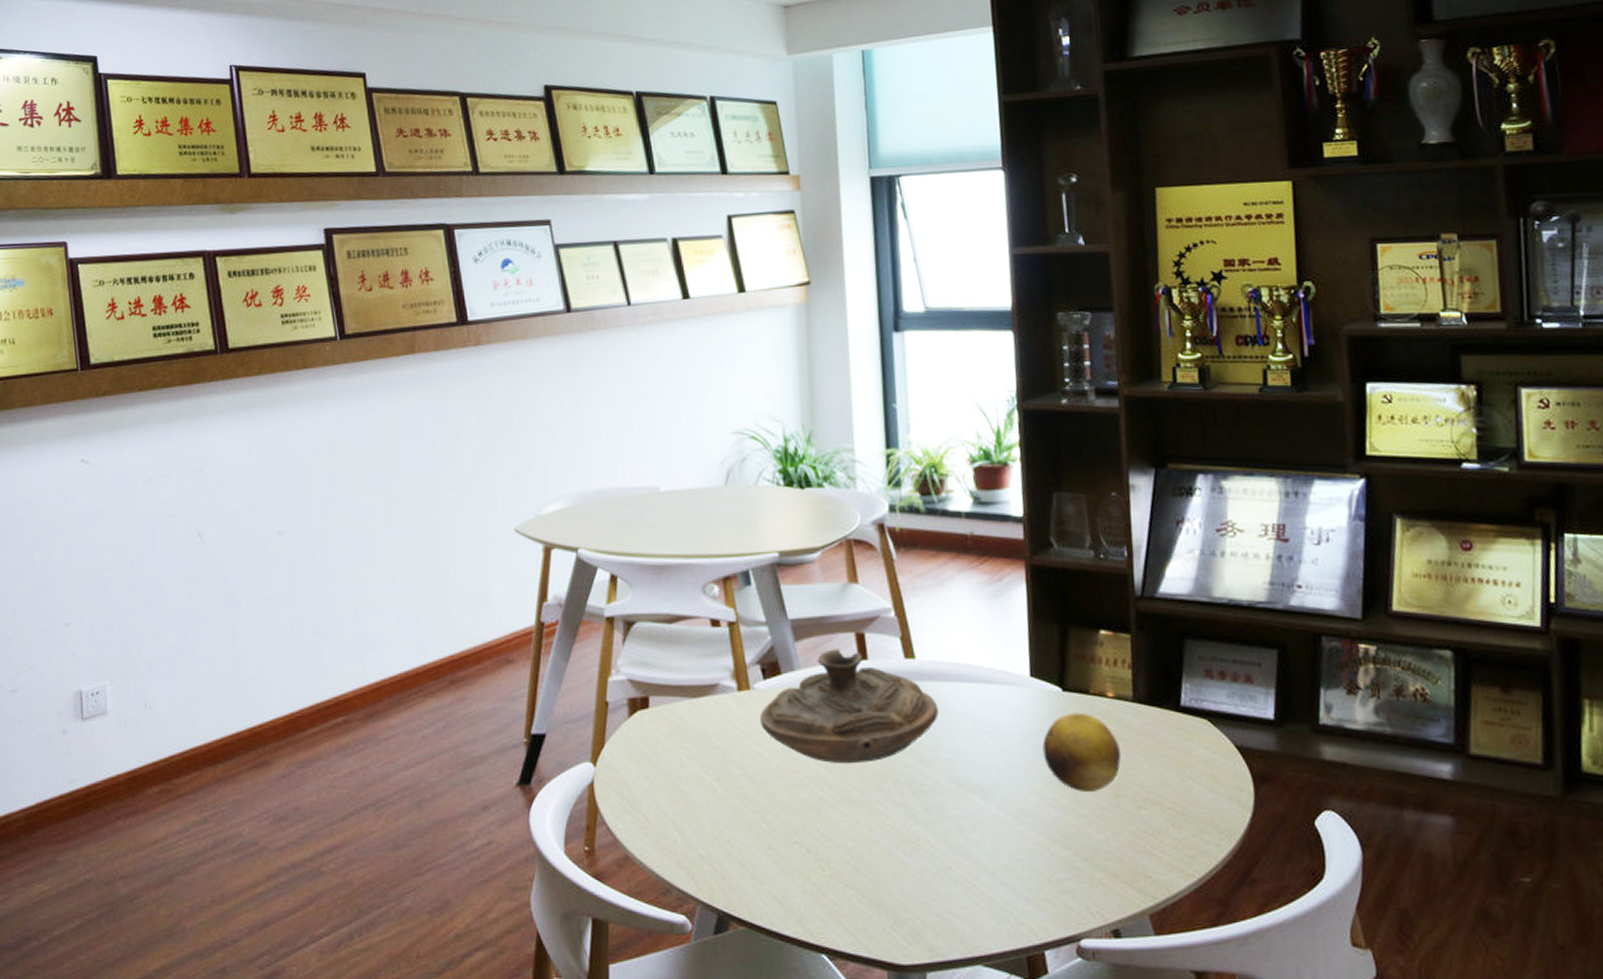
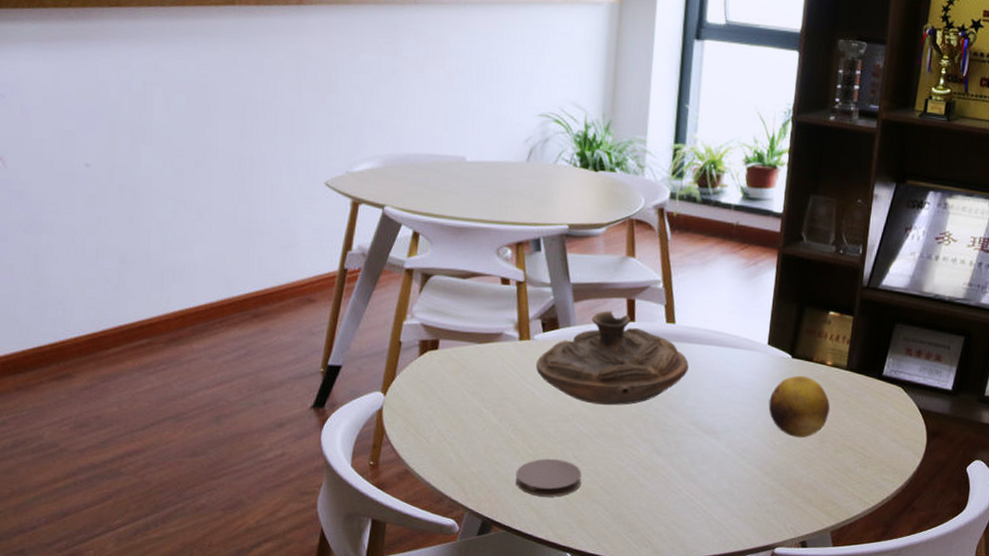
coaster: none [750,833,829,882] -> present [515,458,582,497]

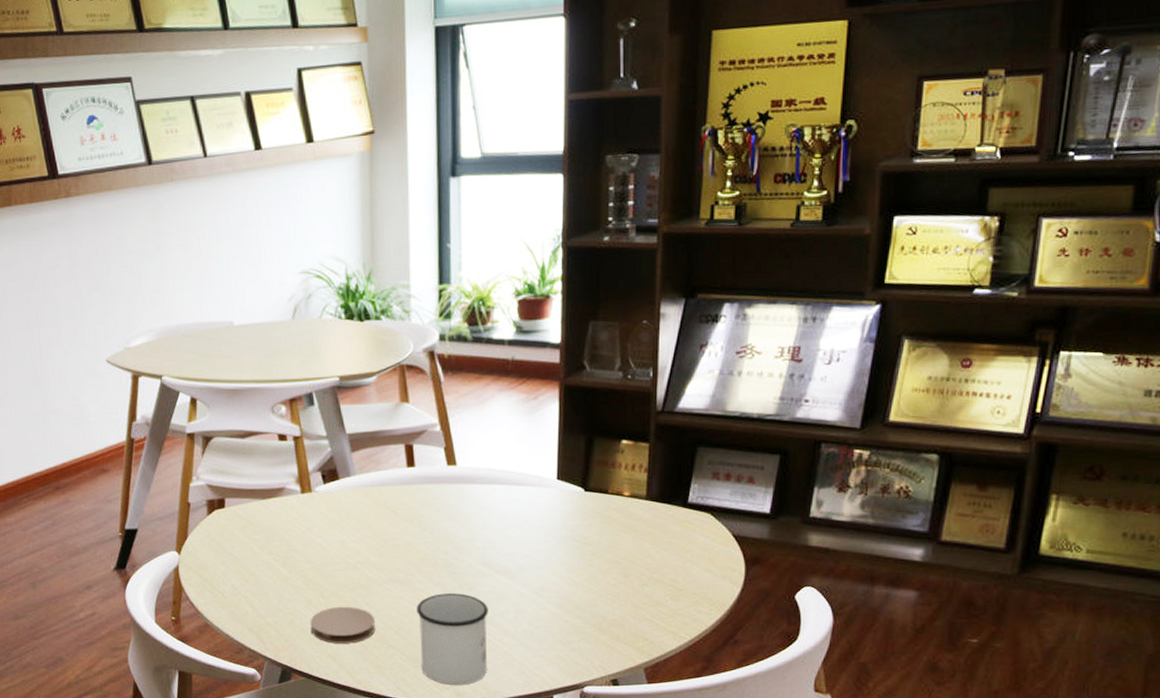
decorative bowl: present [535,311,689,406] -> none [319,458,475,552]
mug: none [623,450,693,543] -> present [417,593,488,685]
fruit: present [768,375,831,438] -> none [563,509,632,573]

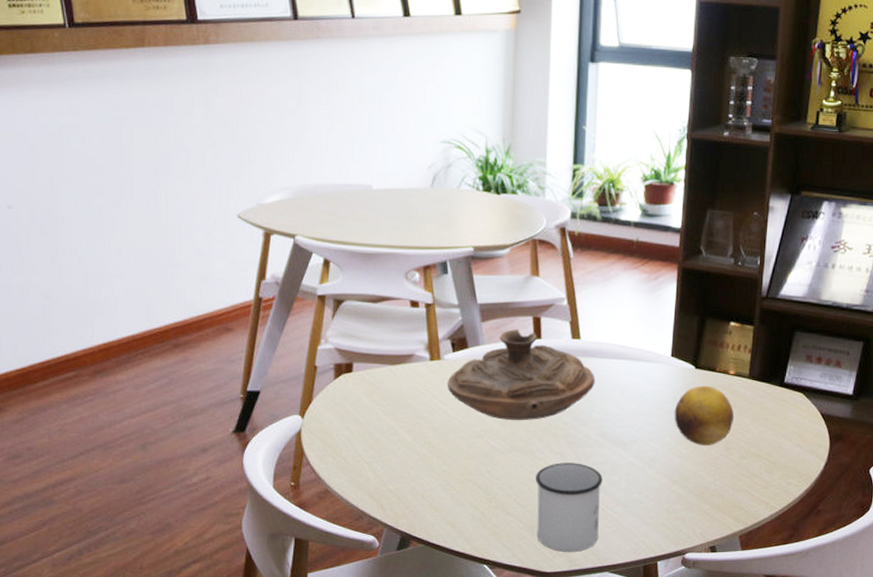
coaster: present [310,606,376,644] -> none [431,474,496,511]
decorative bowl: none [319,458,475,552] -> present [447,329,595,421]
fruit: none [563,509,632,573] -> present [674,385,735,446]

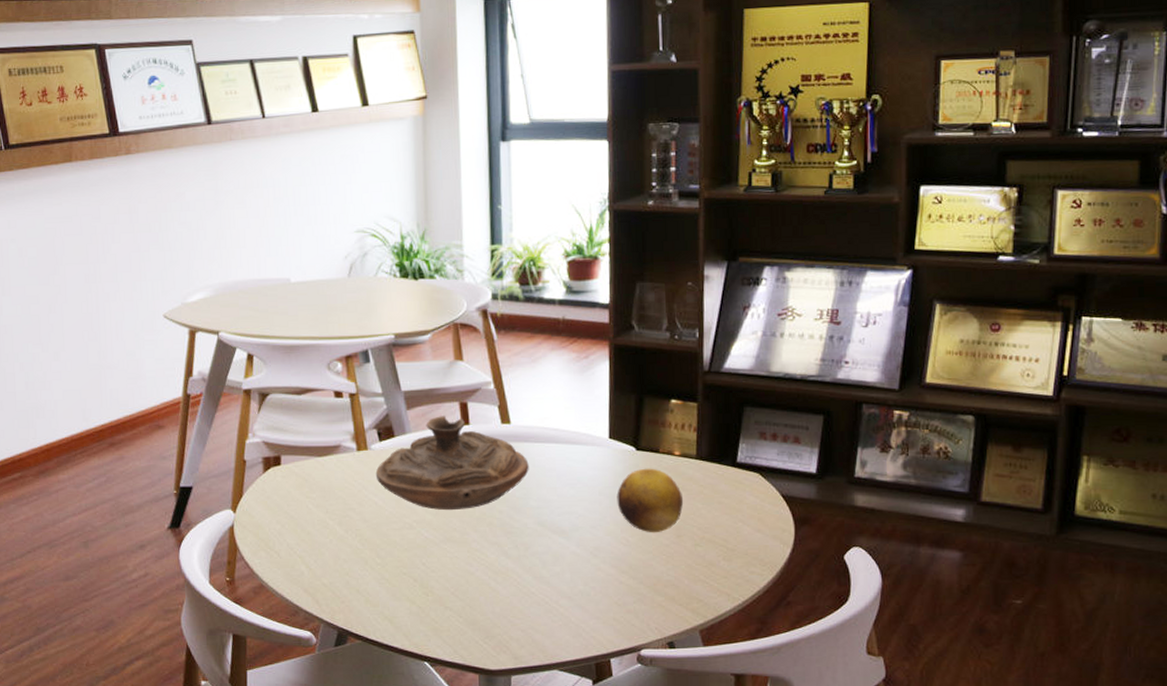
mug: present [536,463,603,552] -> none [473,553,544,648]

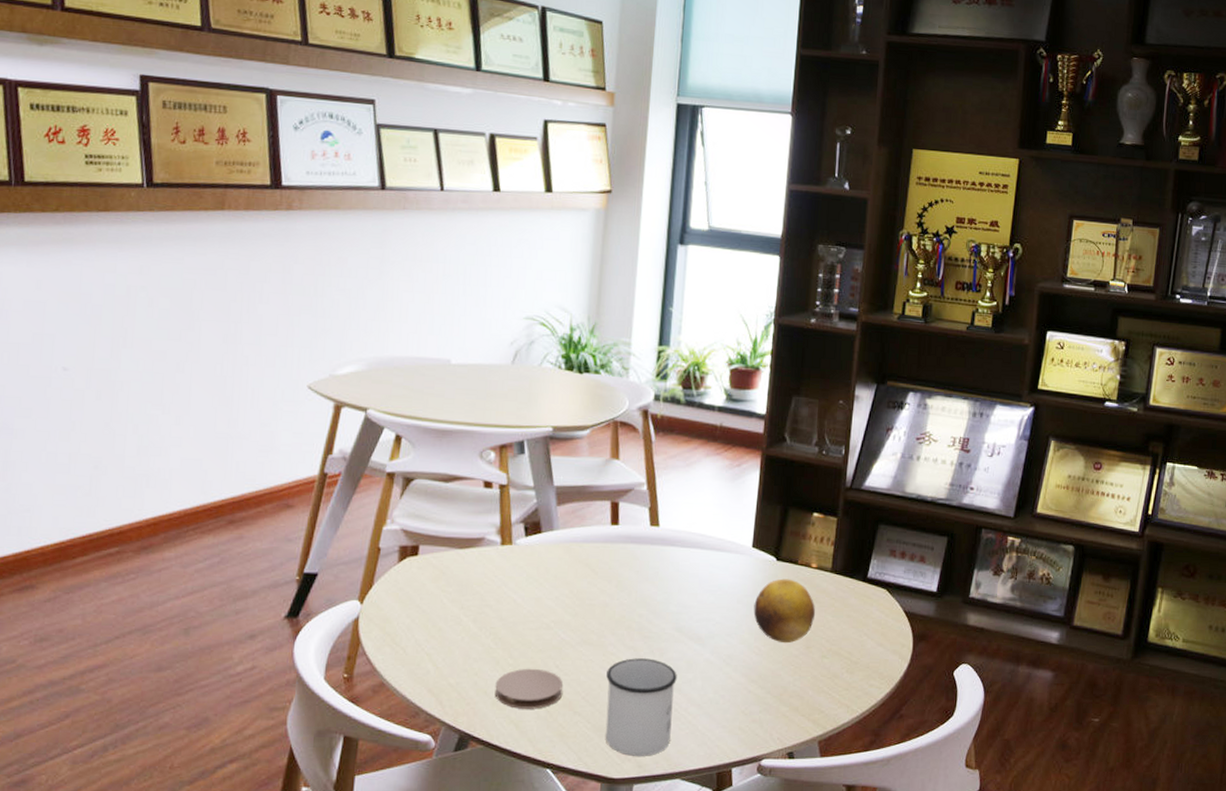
coaster: none [366,566,432,605] -> present [495,668,563,709]
decorative bowl: present [375,416,529,511] -> none [517,514,673,612]
mug: none [473,553,544,648] -> present [605,658,677,756]

